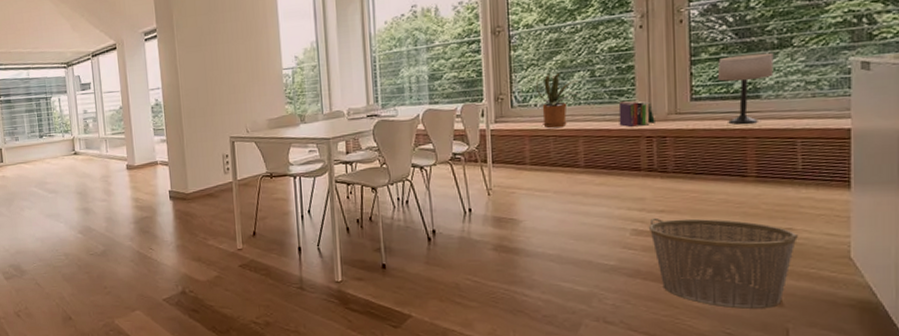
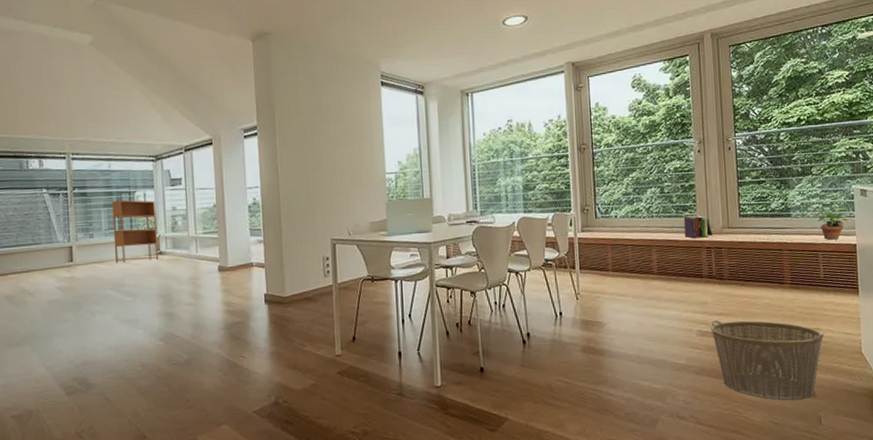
bookshelf: none [32,105,75,163] -> present [111,199,159,263]
laptop: none [275,91,332,133] -> present [378,197,433,237]
house plant: present [535,72,581,129] -> none [615,188,653,238]
table lamp: present [717,52,774,125] -> none [758,178,800,239]
potted plant: none [795,84,840,125] -> present [815,207,848,240]

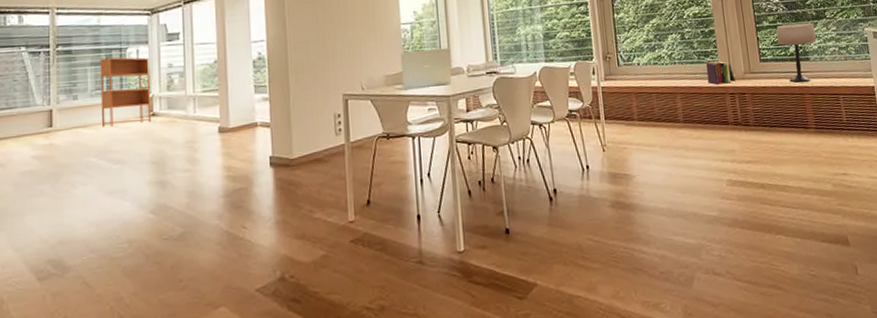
basket: present [710,320,825,400] -> none [740,167,853,251]
table lamp: none [758,178,800,239] -> present [776,22,817,83]
potted plant: present [815,207,848,240] -> none [832,50,864,83]

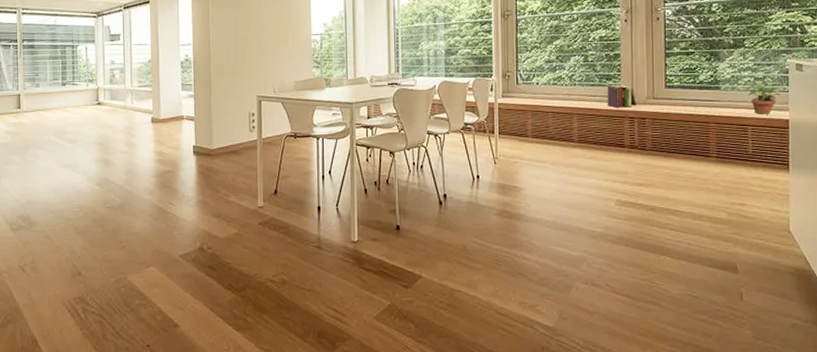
bookshelf: present [100,57,152,127] -> none [56,52,98,111]
laptop: present [393,48,452,91] -> none [302,59,356,96]
table lamp: present [776,22,817,83] -> none [686,51,730,112]
potted plant: none [832,50,864,83] -> present [746,81,781,114]

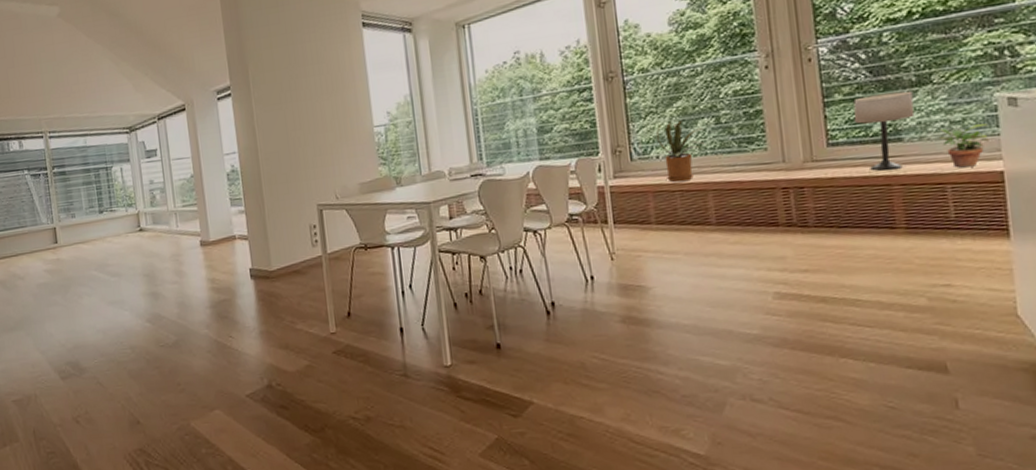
house plant: none [537,55,576,105] -> present [655,120,707,182]
books: present [607,84,637,108] -> none [749,148,791,178]
table lamp: none [686,51,730,112] -> present [853,91,915,172]

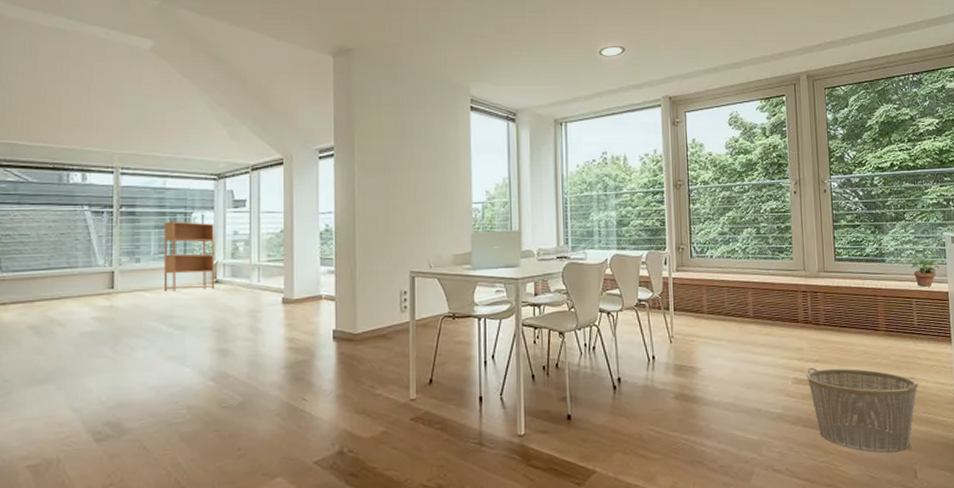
bookshelf: none [90,175,140,243] -> present [163,221,215,292]
laptop: none [368,150,432,199] -> present [461,230,522,271]
house plant: present [655,120,707,182] -> none [711,227,749,280]
basket: none [792,277,959,378] -> present [806,367,919,453]
table lamp: present [853,91,915,172] -> none [853,224,894,285]

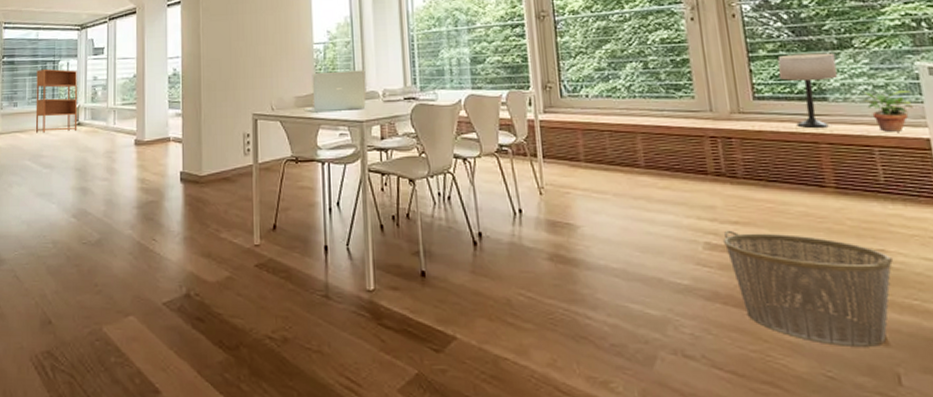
table lamp: none [853,224,894,285] -> present [777,52,838,129]

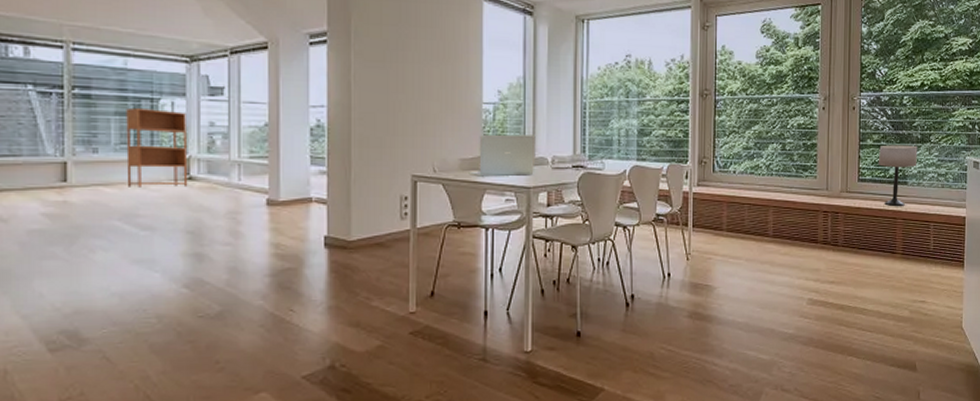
basket: present [722,230,894,347] -> none [821,288,930,374]
potted plant: present [862,89,913,132] -> none [930,178,960,211]

